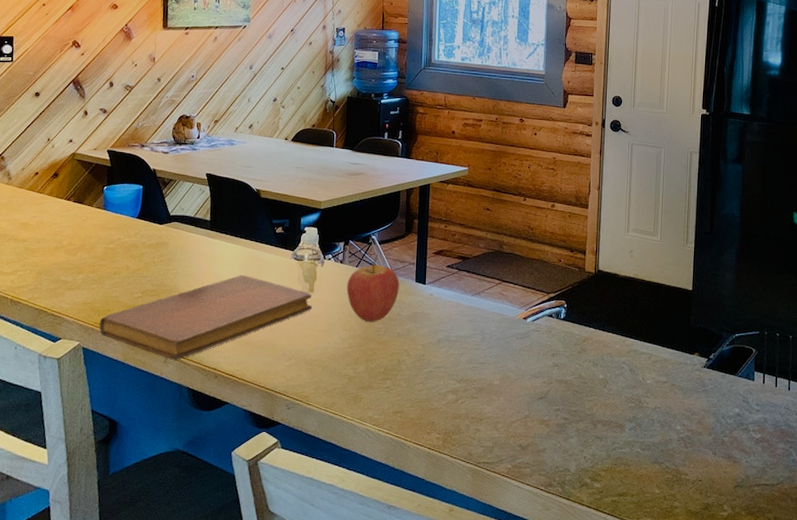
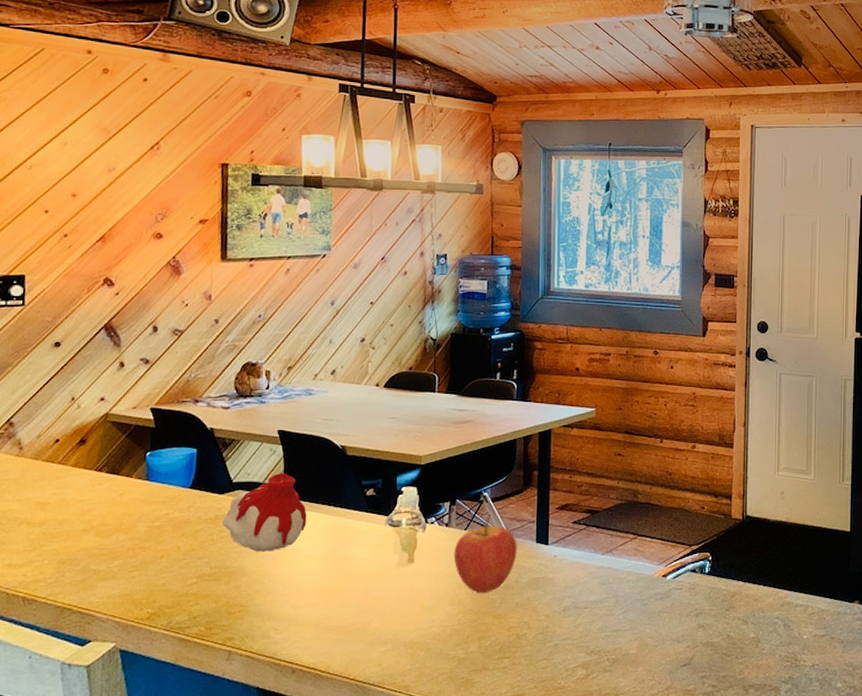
notebook: present [99,275,313,360] -> none [141,549,413,656]
candle: none [162,209,228,275] -> present [223,473,307,552]

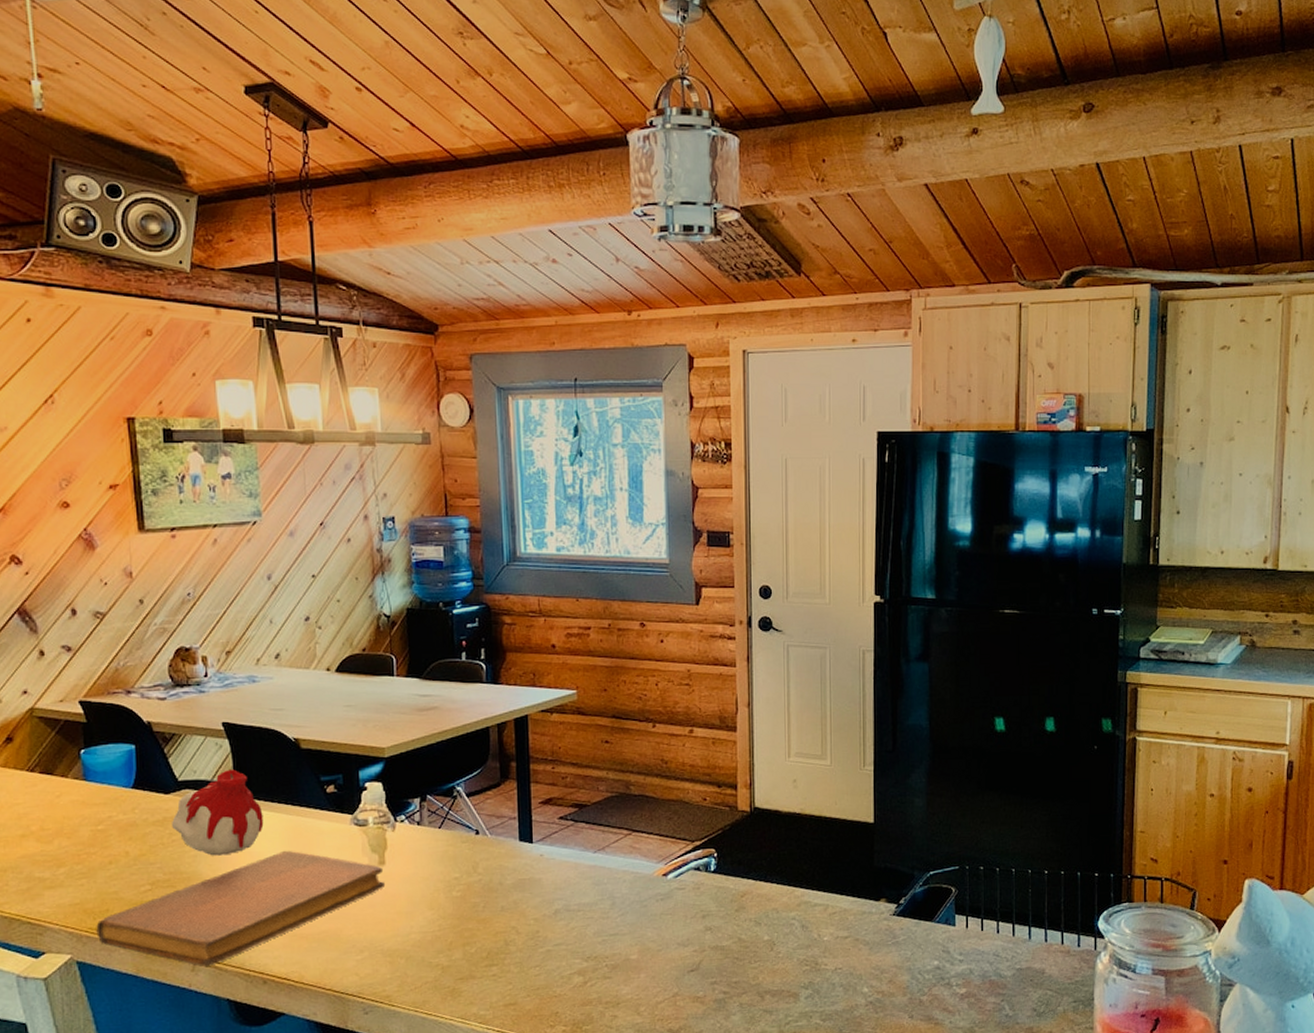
notebook: none [141,549,413,656] -> present [96,851,386,966]
fruit: present [453,513,517,593] -> none [428,810,499,896]

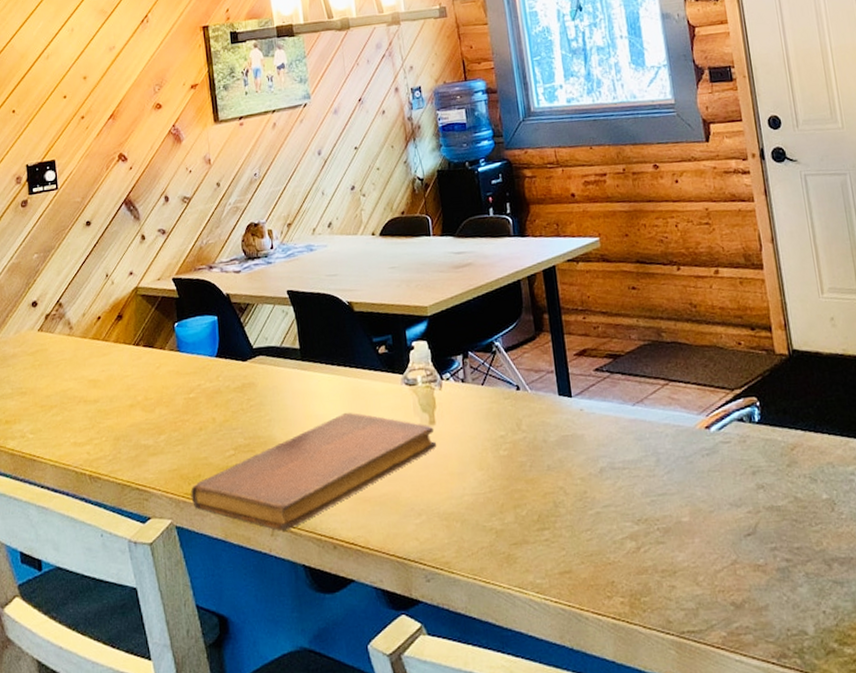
candle: present [172,769,264,856] -> none [249,335,326,420]

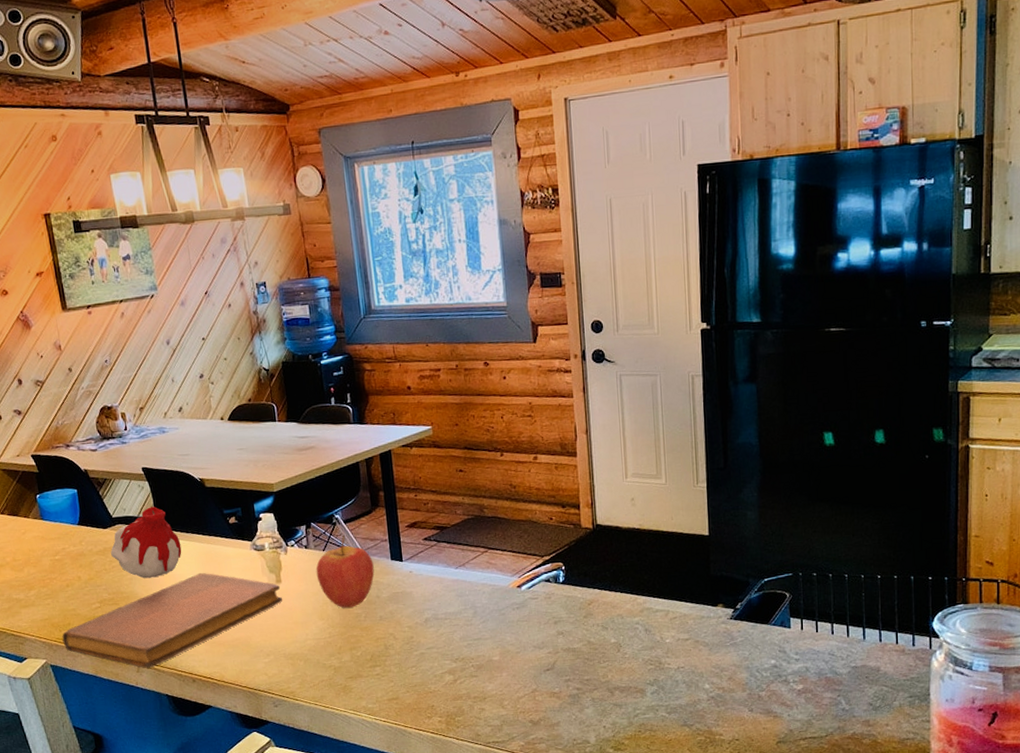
candle: none [249,335,326,420] -> present [111,507,182,579]
fruit: none [474,365,540,455] -> present [316,534,375,608]

